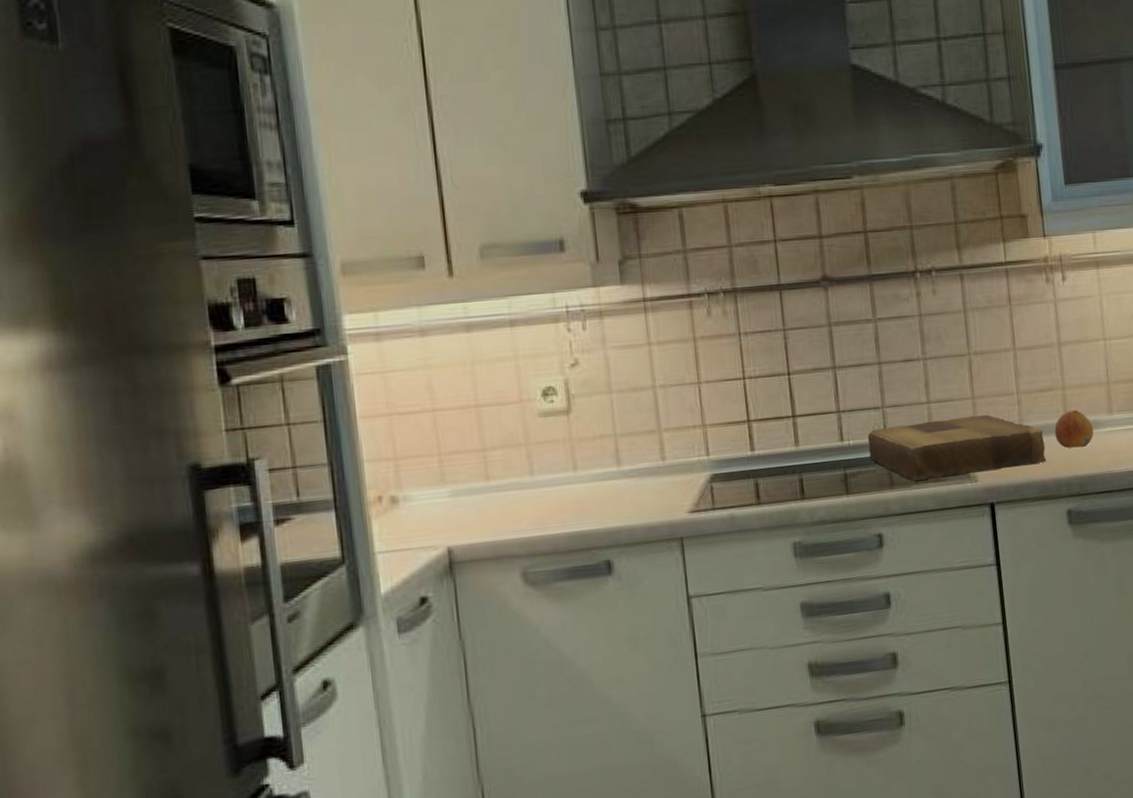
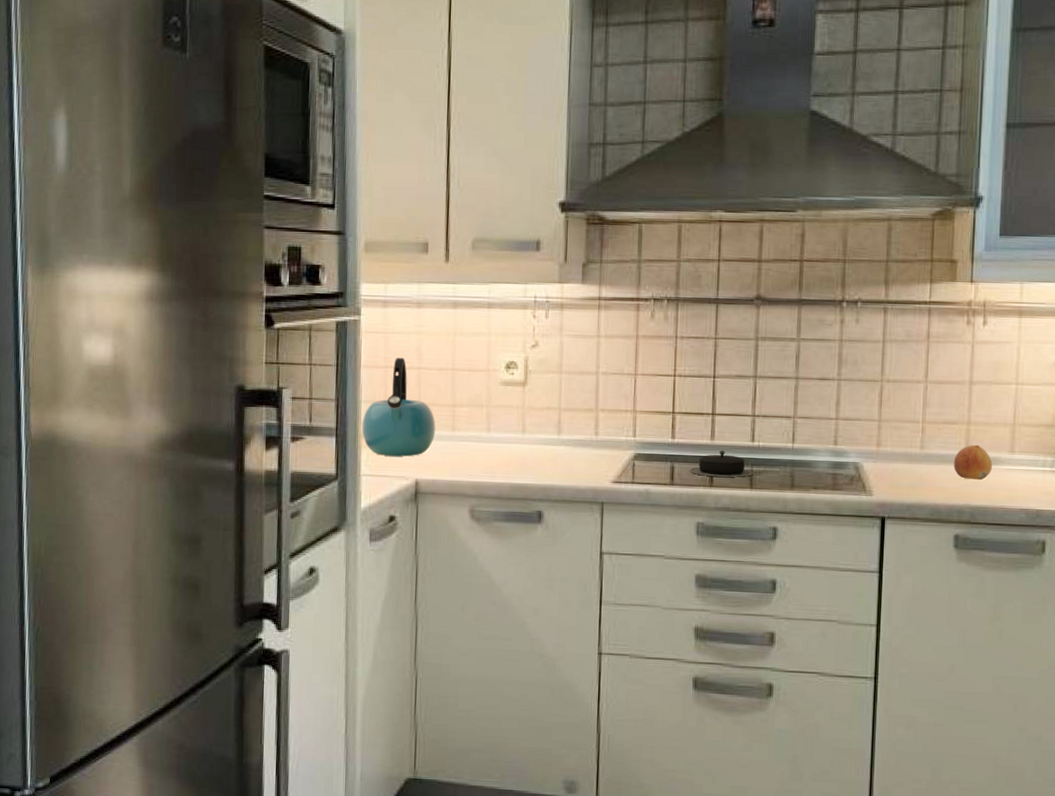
kettle: none [367,399,466,525] -> present [362,357,436,457]
cooking pot: none [777,455,848,489] -> present [690,450,753,477]
cutting board: present [867,415,1047,481] -> none [775,435,943,489]

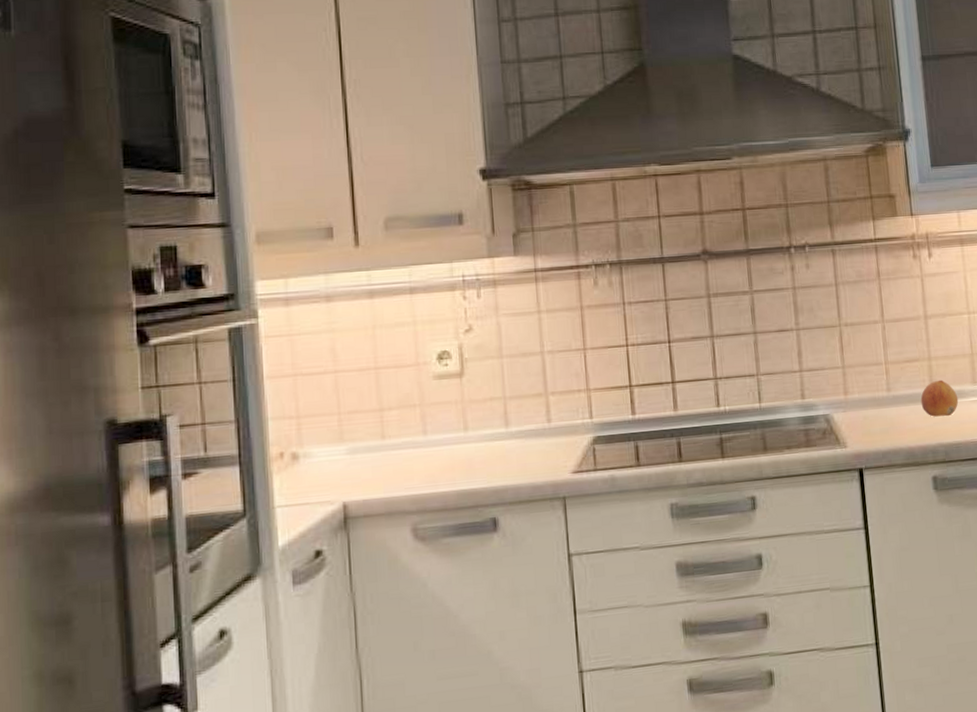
kettle: present [362,357,436,457] -> none [271,361,362,480]
cooking pot: present [690,450,753,477] -> none [656,420,723,451]

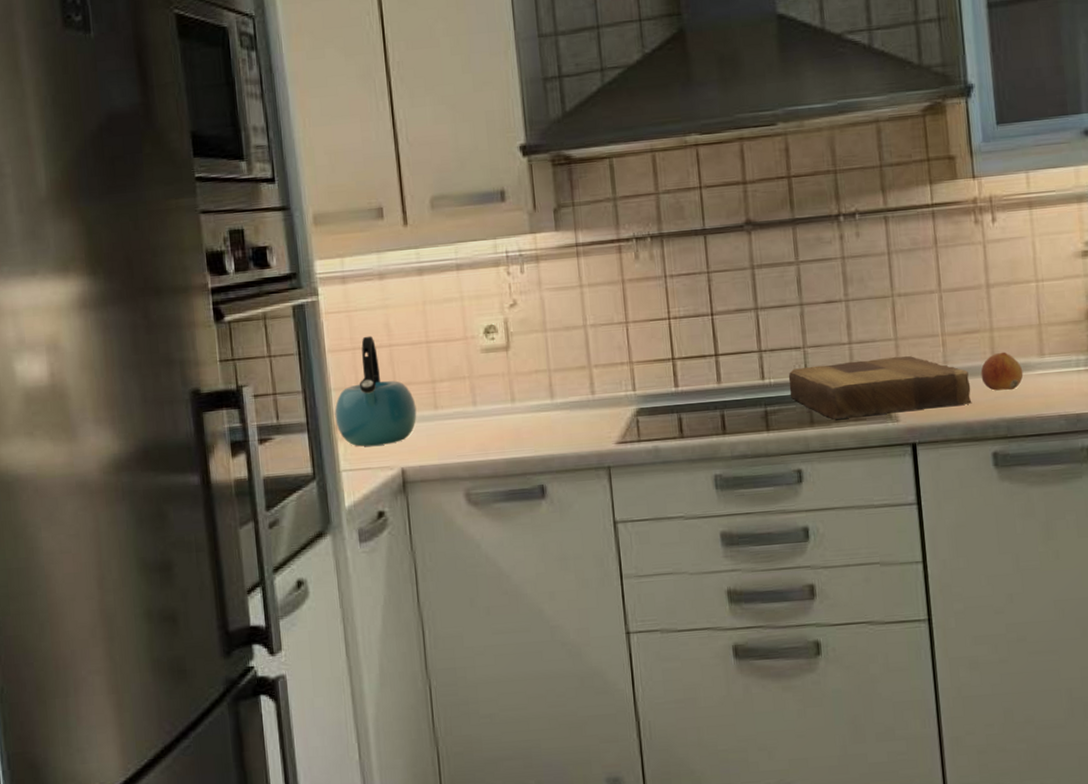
kettle: none [271,361,362,480] -> present [334,336,417,447]
cutting board: none [742,383,913,446] -> present [788,356,972,420]

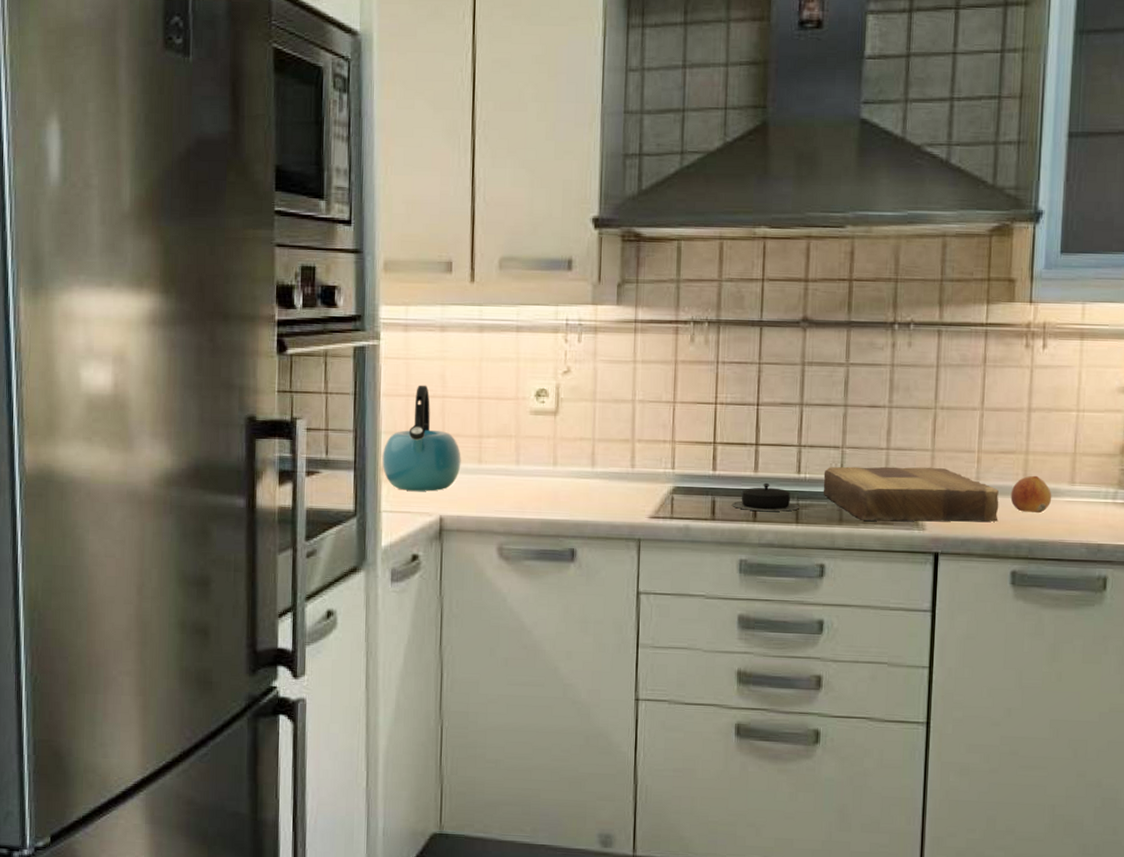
cooking pot: none [699,393,768,424] -> present [732,482,799,512]

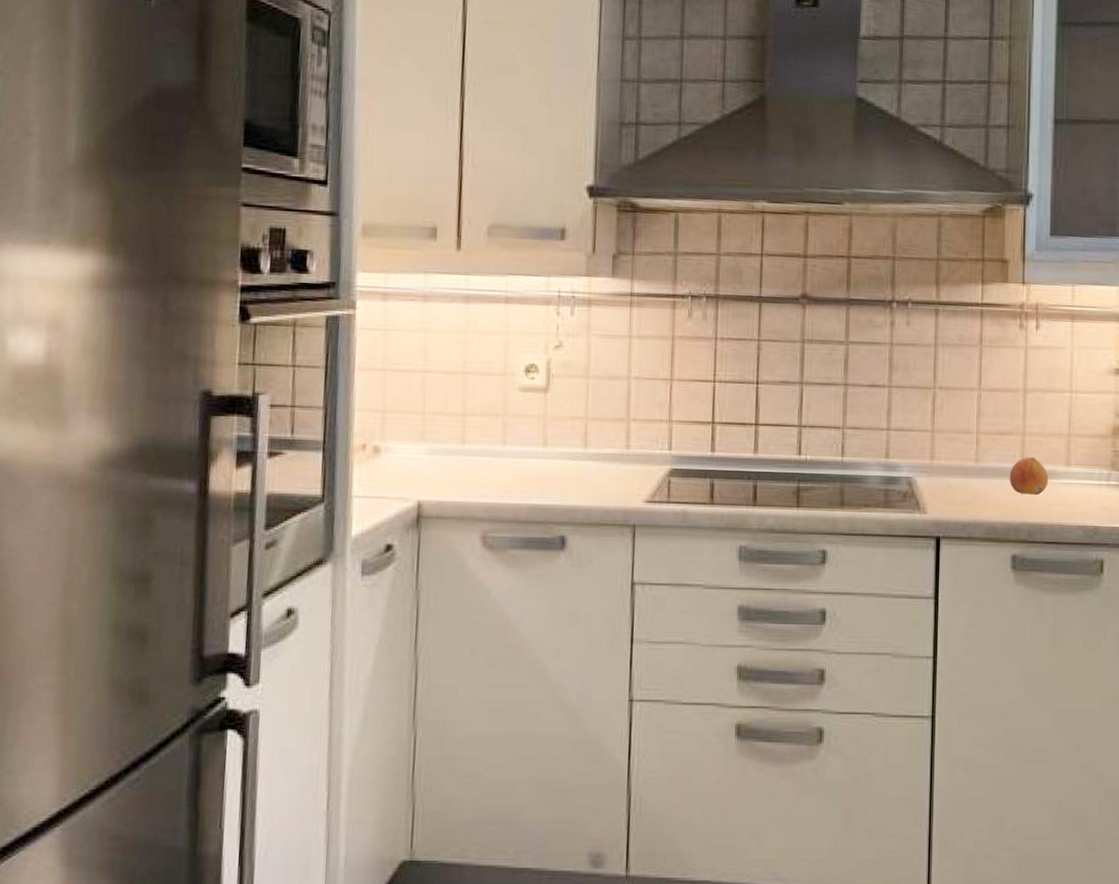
kettle: present [382,385,461,491] -> none [354,358,443,474]
cooking pot: present [732,482,799,512] -> none [731,464,800,495]
cutting board: present [823,466,999,522] -> none [824,447,998,505]

